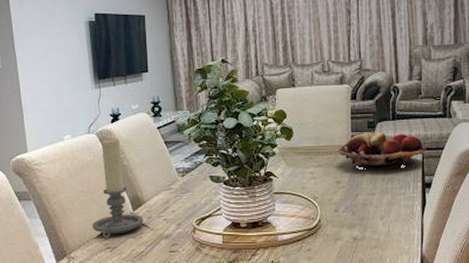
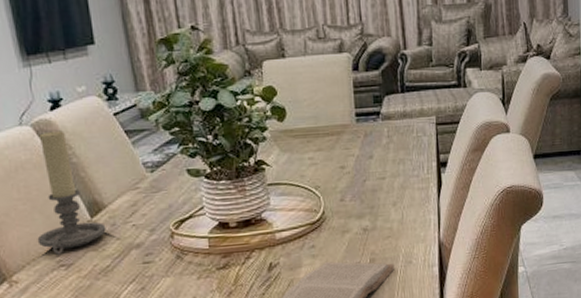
fruit basket: present [338,132,426,169] -> none [340,107,440,150]

